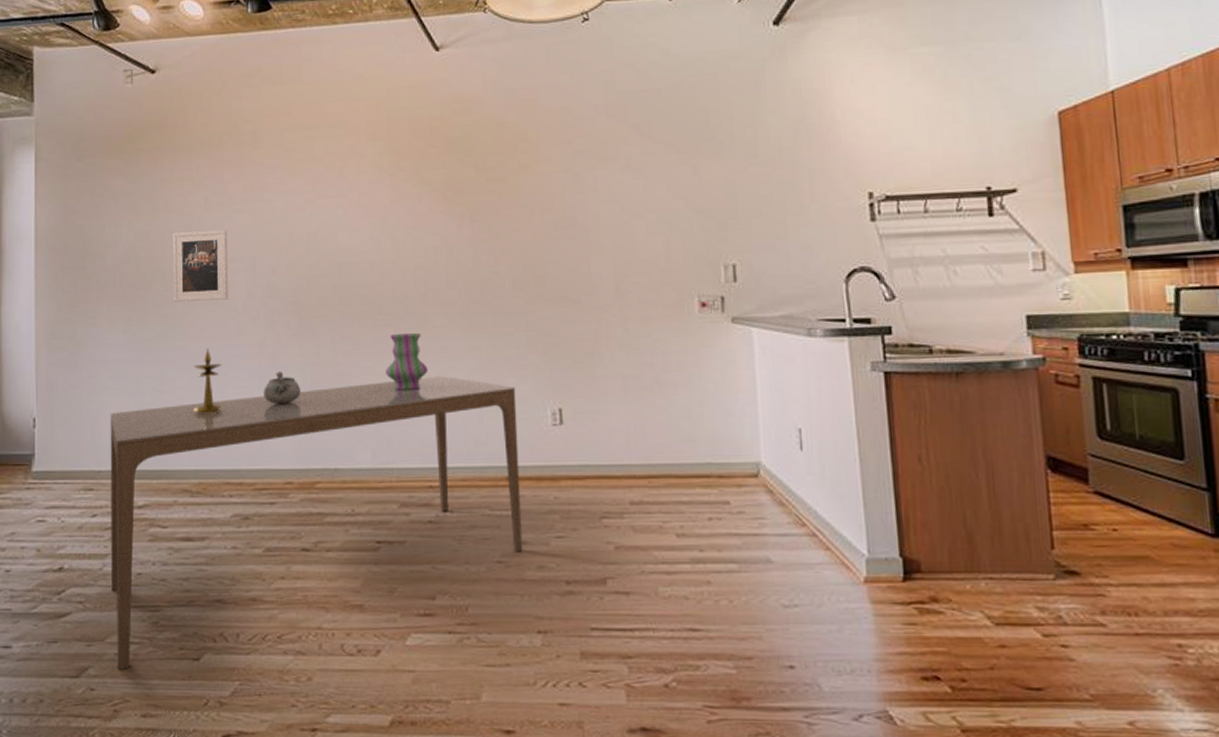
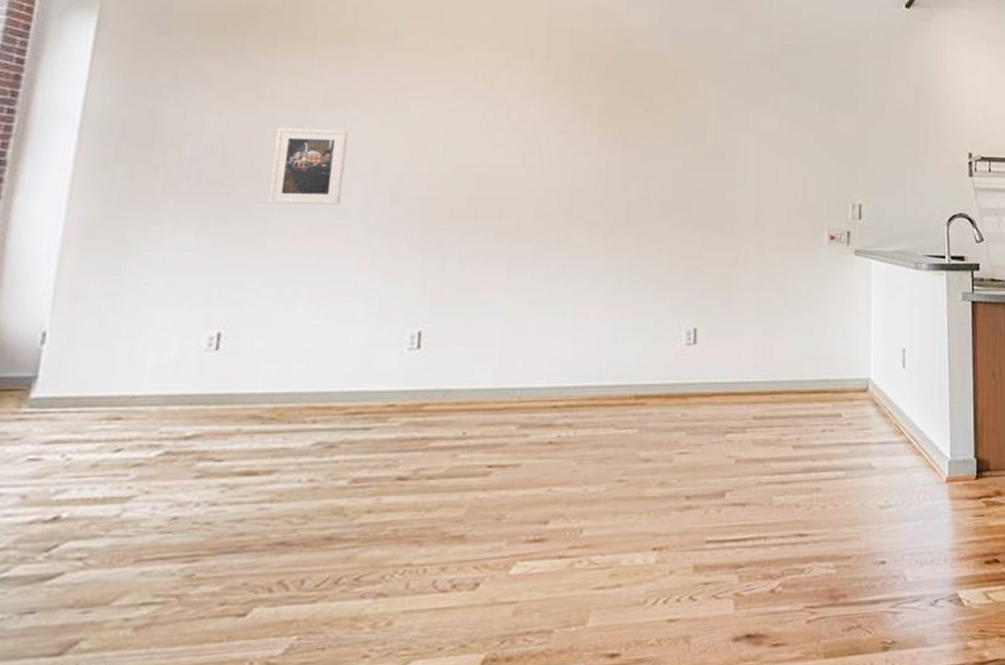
dining table: present [110,376,523,670] -> none [125,294,653,639]
candlestick: present [193,349,223,415] -> none [278,257,323,331]
decorative bowl: present [264,372,301,405] -> none [371,285,418,321]
vase: present [386,332,428,390] -> none [518,250,565,308]

